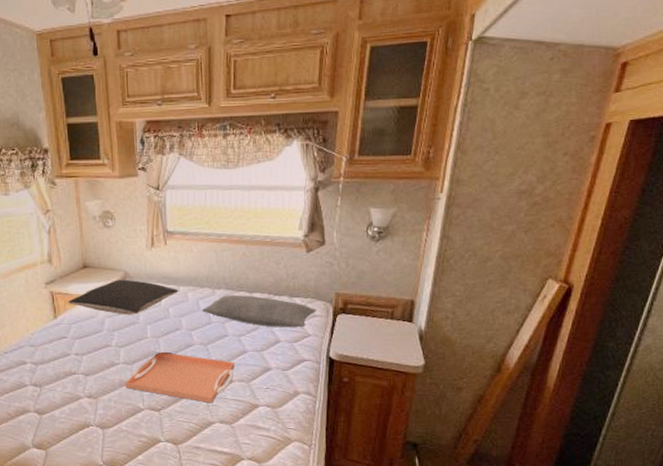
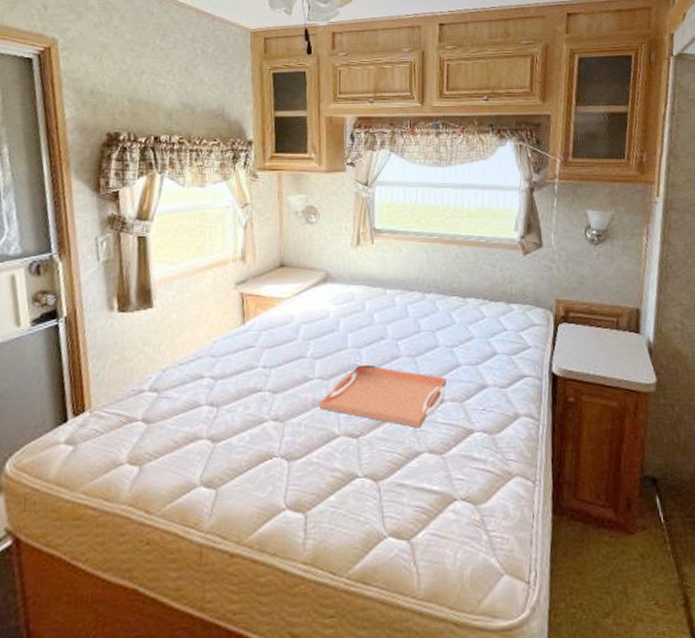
pillow: present [68,279,179,315] -> none [260,280,385,321]
pillow: present [201,294,317,328] -> none [409,299,536,338]

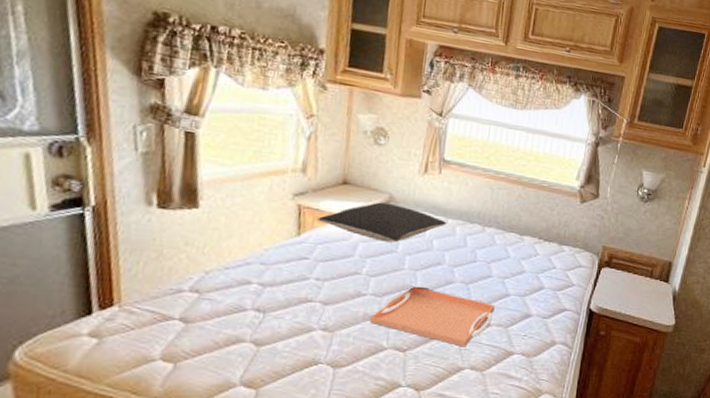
pillow: none [260,280,385,321] -> present [318,202,447,243]

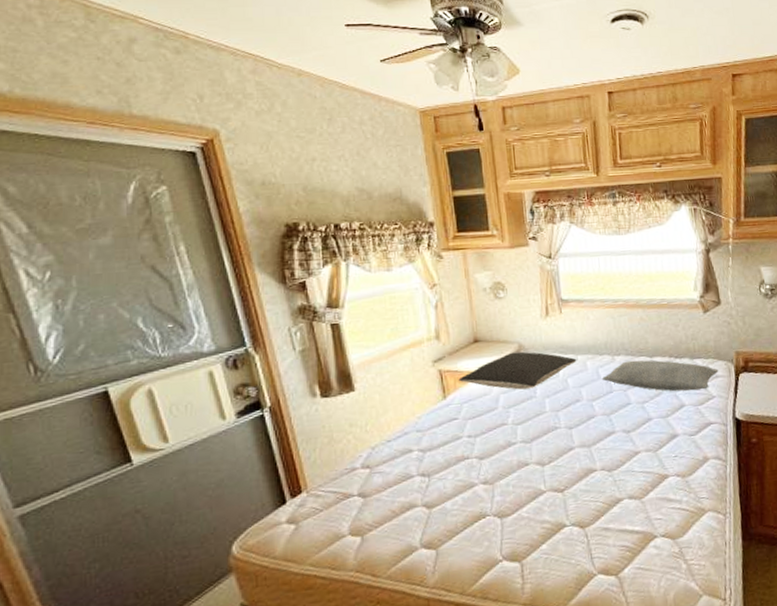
serving tray: present [370,286,495,347] -> none [524,426,640,479]
pillow: none [468,234,583,277] -> present [601,360,719,392]

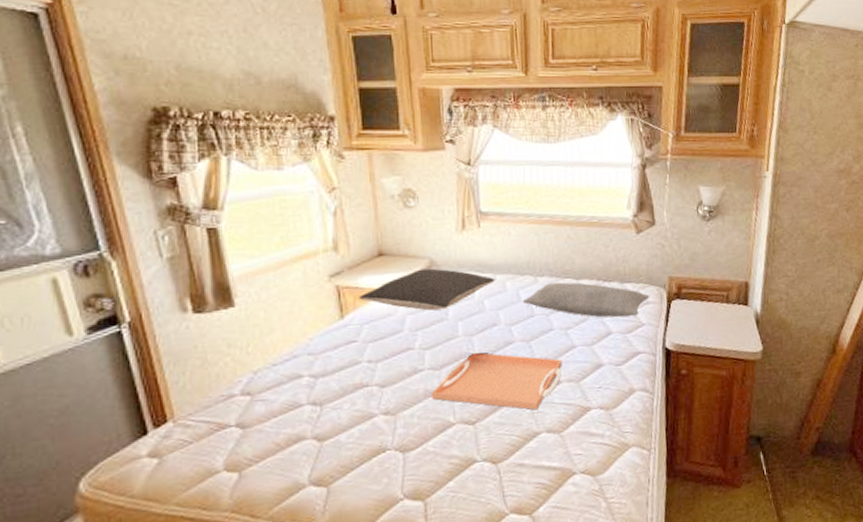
serving tray: none [524,426,640,479] -> present [432,352,562,410]

